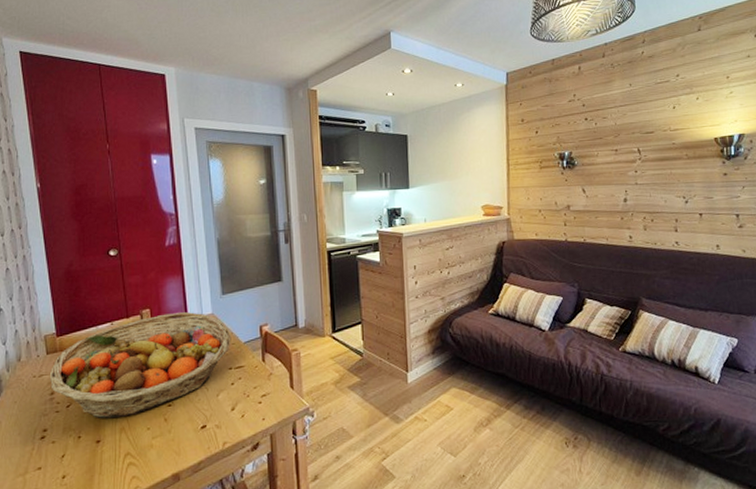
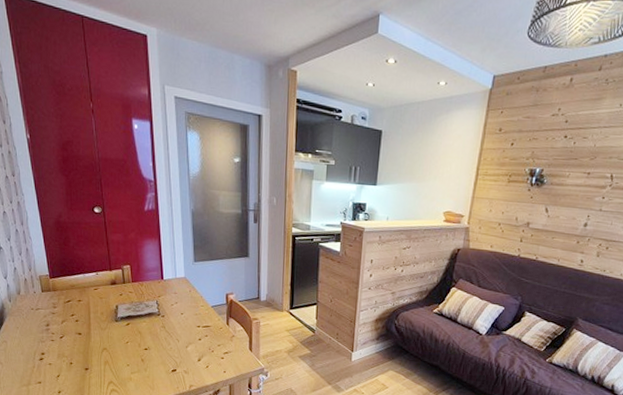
fruit basket: present [49,312,232,420] -> none [45,271,201,353]

